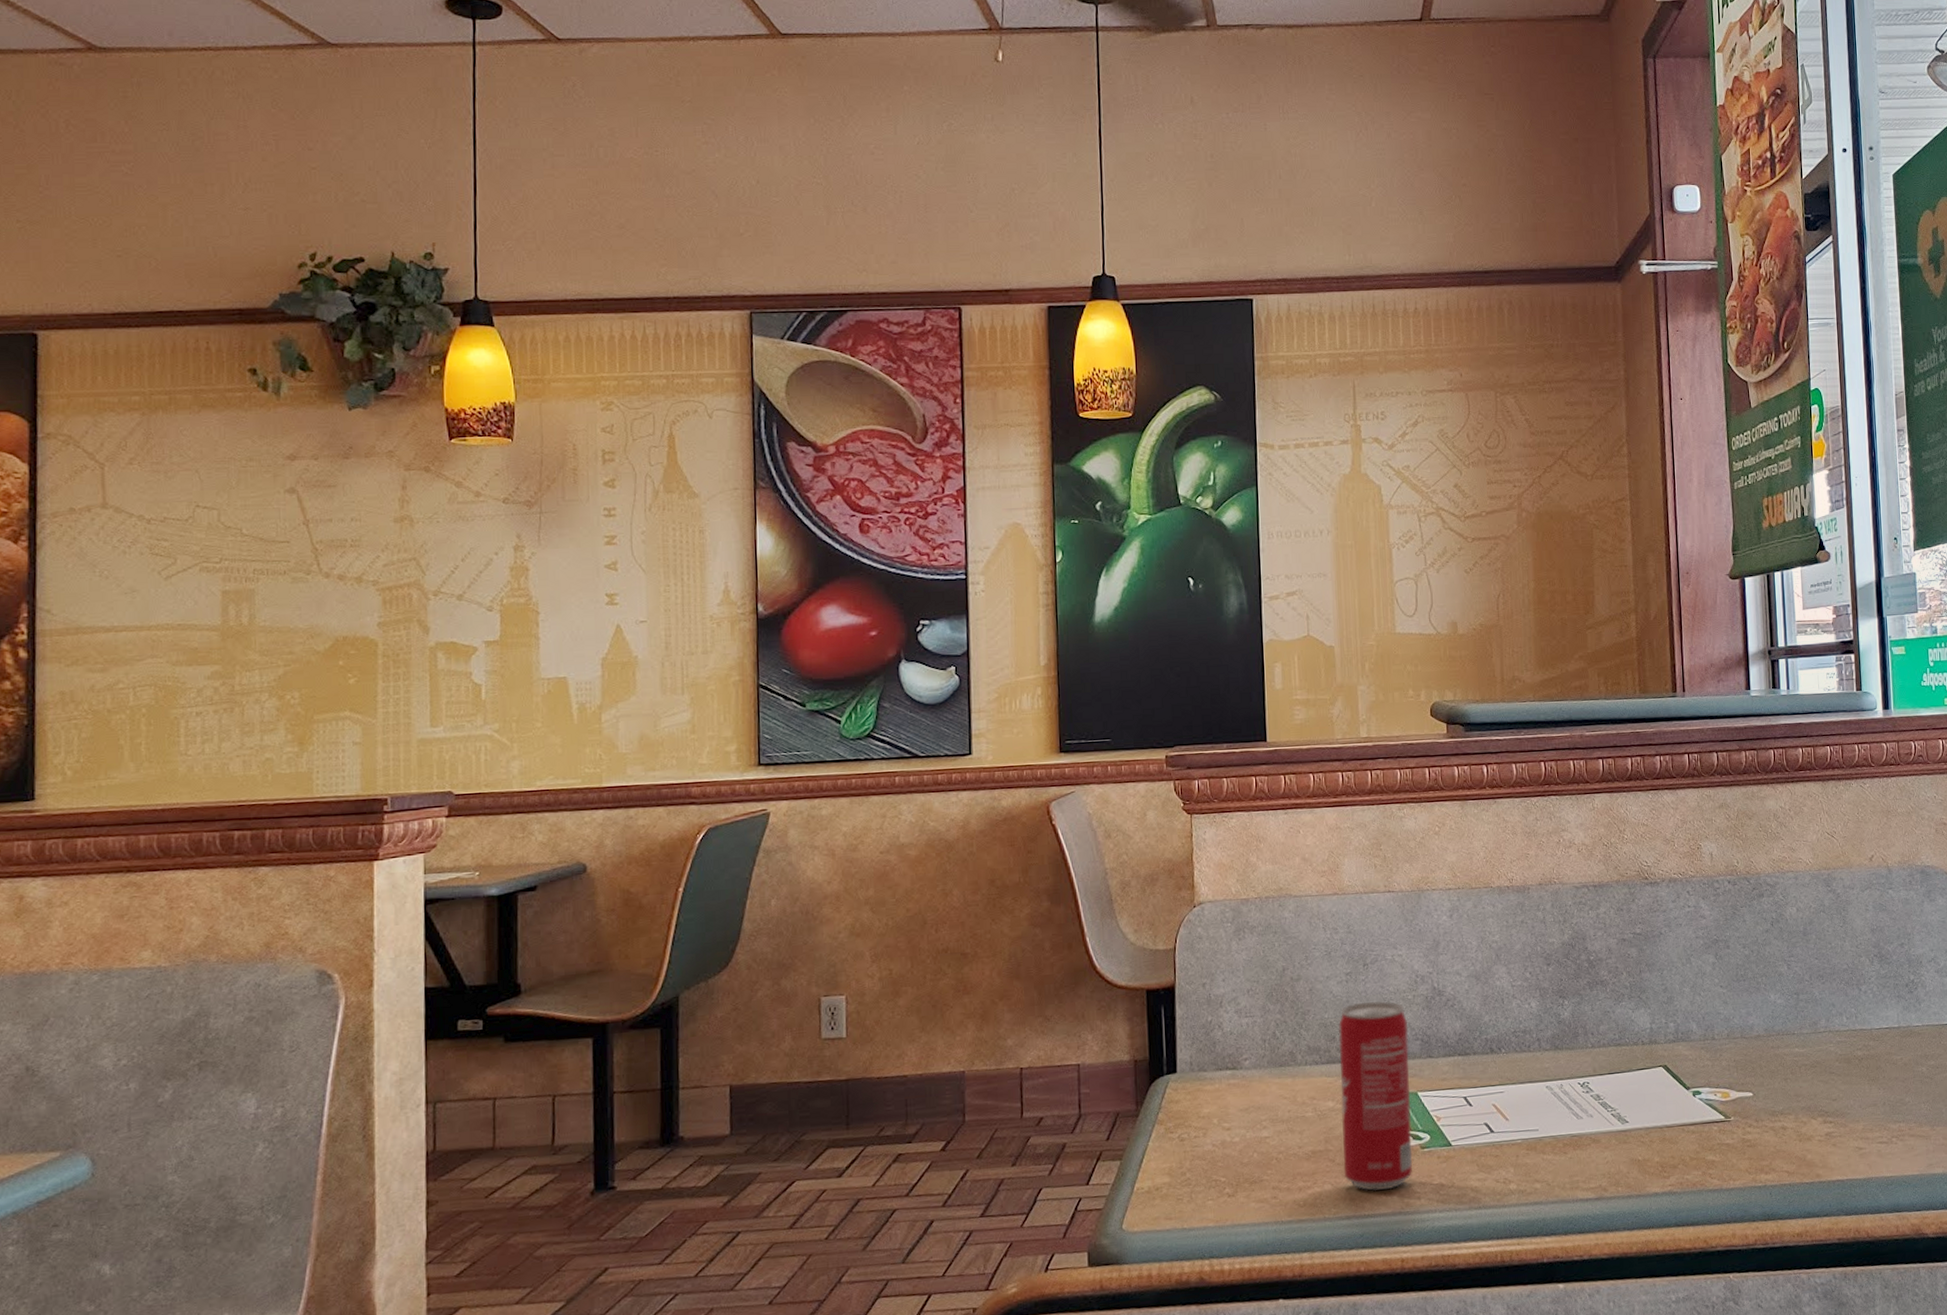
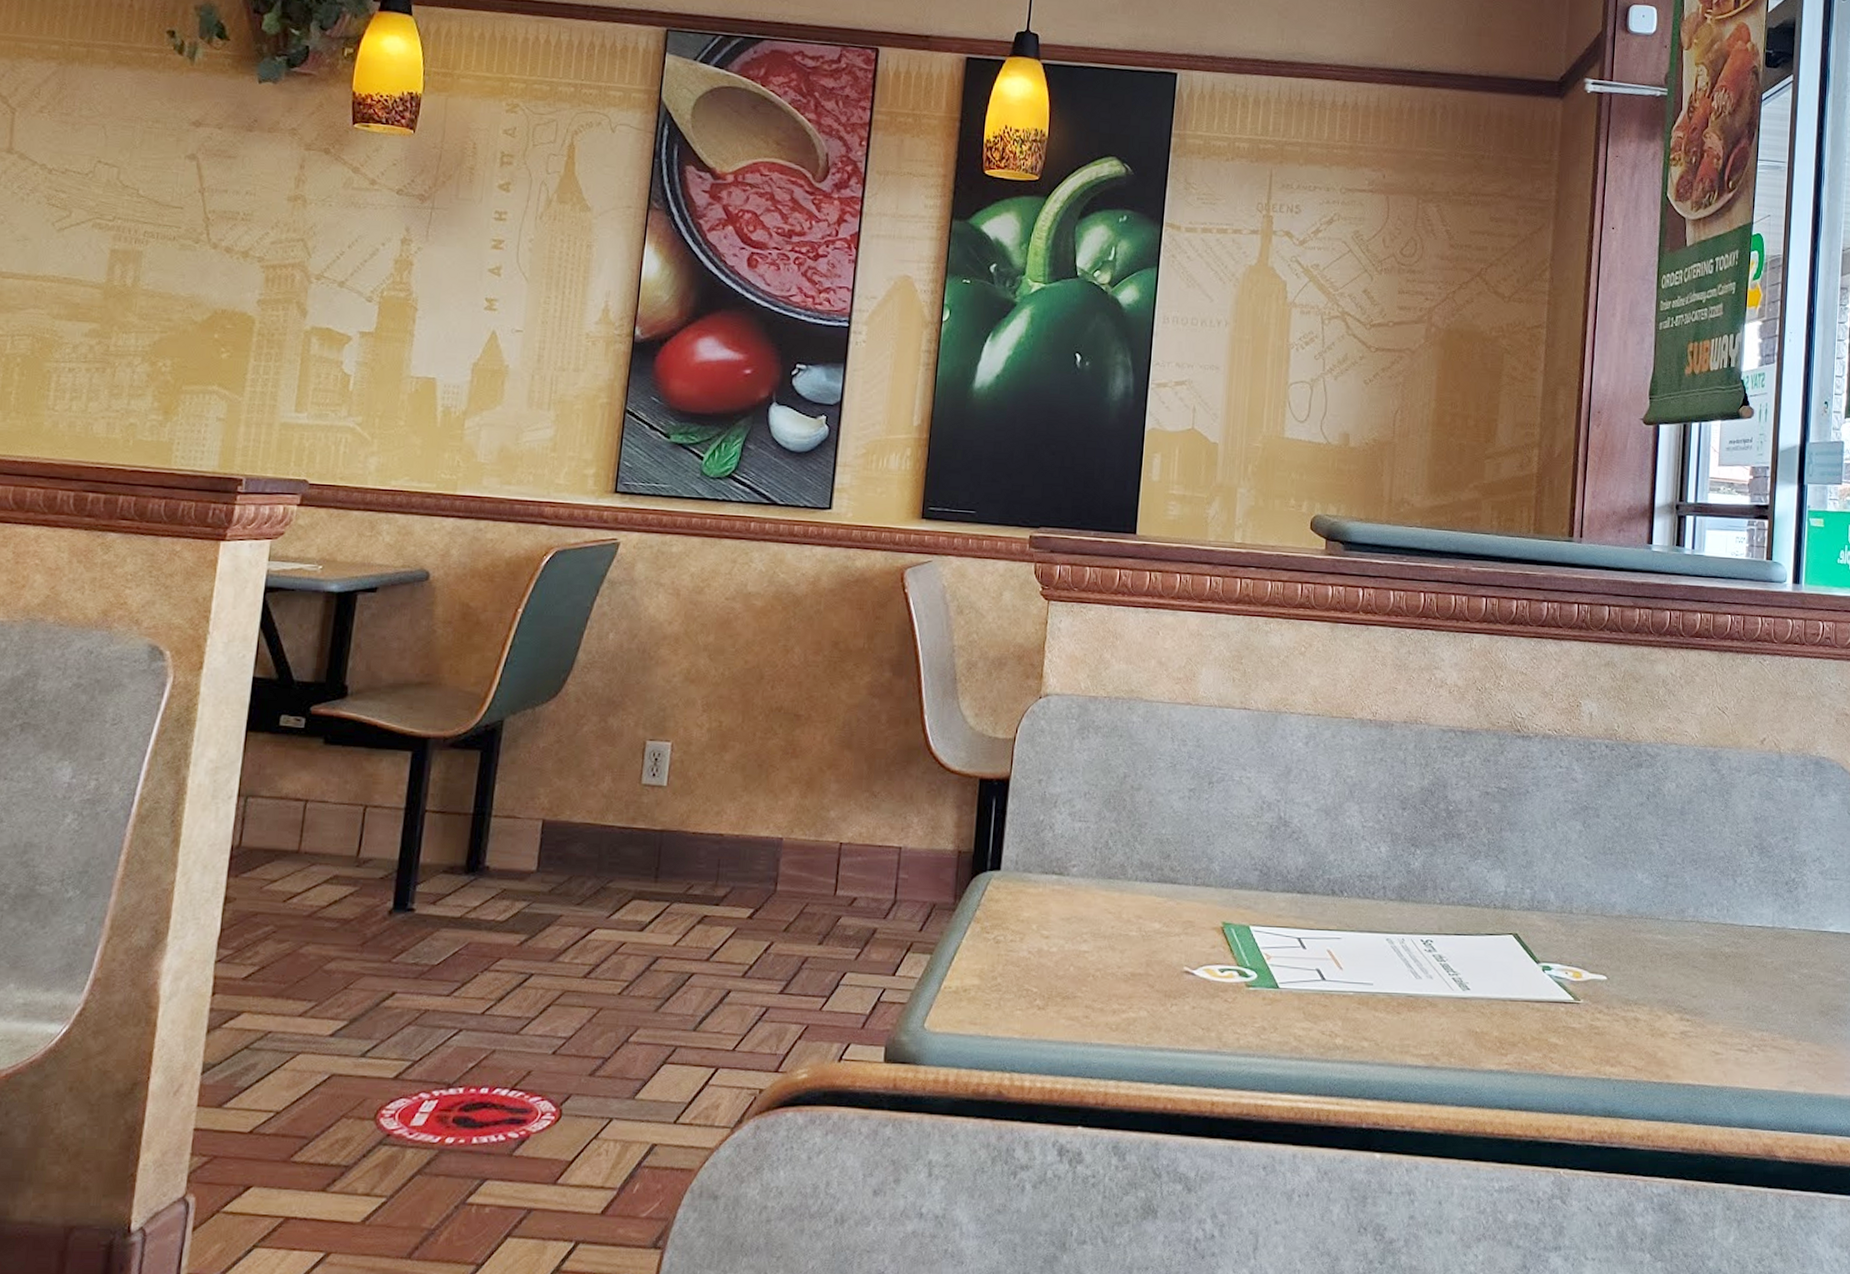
beverage can: present [1338,1001,1413,1191] -> none [1162,823,1249,1026]

